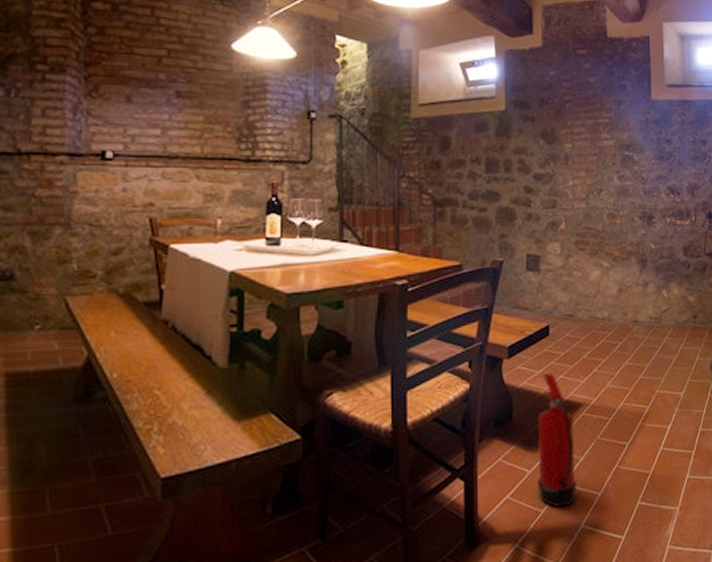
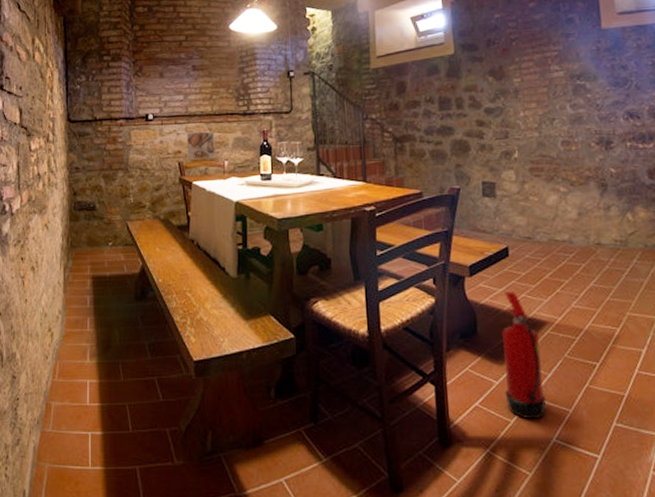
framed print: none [163,179,204,216] -> present [186,131,216,160]

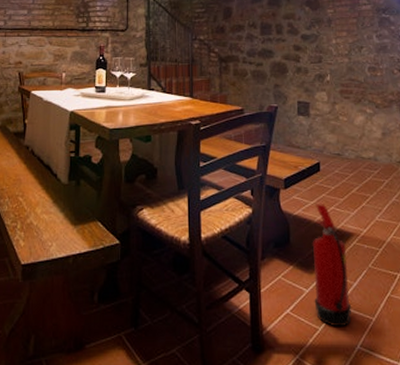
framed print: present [186,131,216,160] -> none [27,44,55,71]

